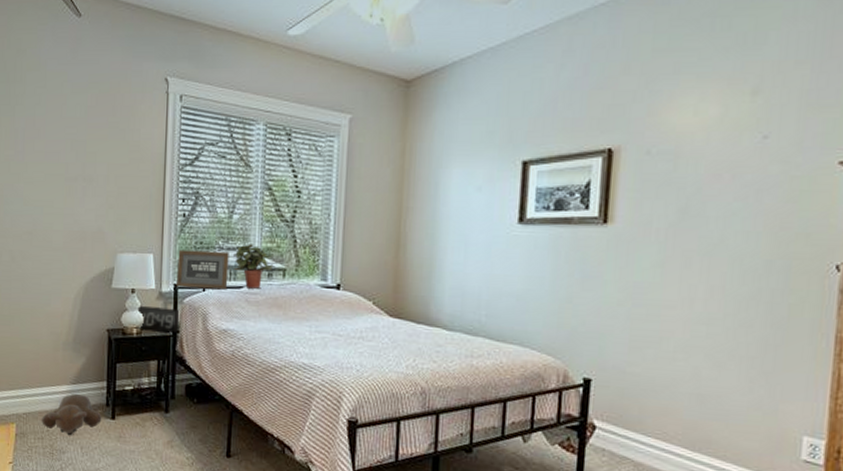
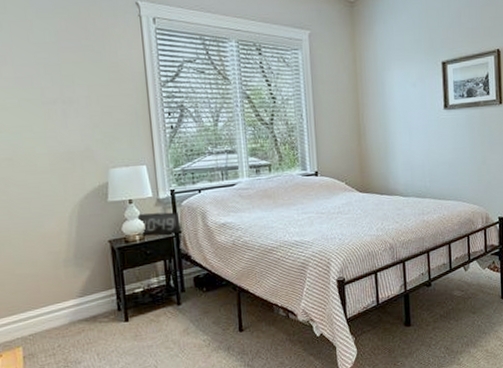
teddy bear: present [42,393,102,436] -> none [50,305,116,346]
picture frame: present [175,249,229,290] -> none [170,155,221,192]
potted plant: present [233,244,275,289] -> none [223,146,260,185]

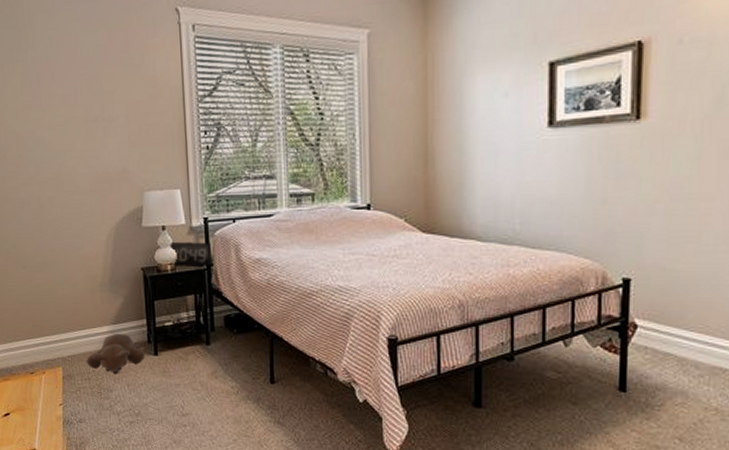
teddy bear: none [50,305,116,346] -> present [86,333,145,375]

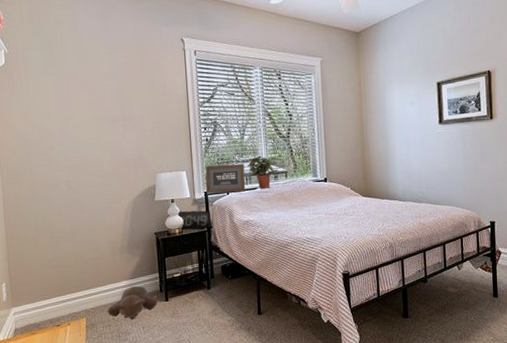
picture frame: none [205,181,258,220] -> present [205,163,246,194]
potted plant: none [260,171,302,216] -> present [247,156,278,189]

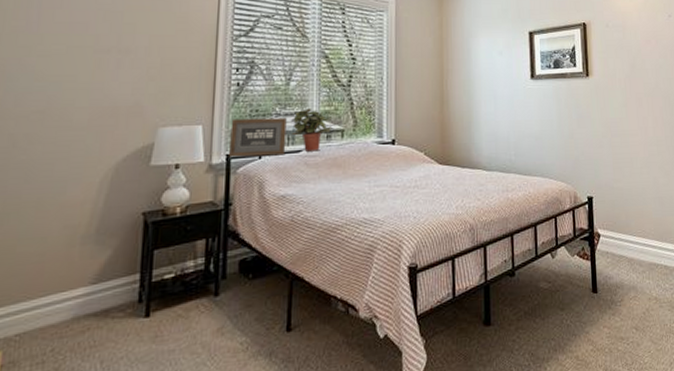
teddy bear: present [107,285,158,320] -> none [43,294,132,351]
alarm clock: present [177,210,212,230] -> none [179,180,232,209]

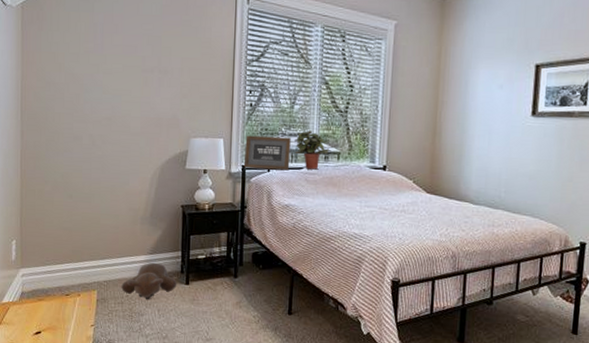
teddy bear: none [43,294,132,351] -> present [121,262,177,300]

